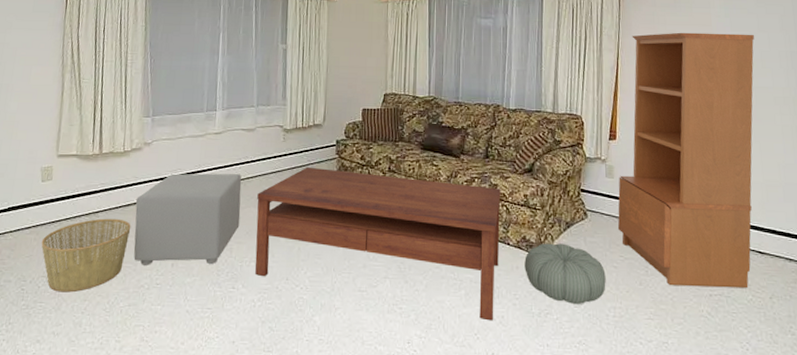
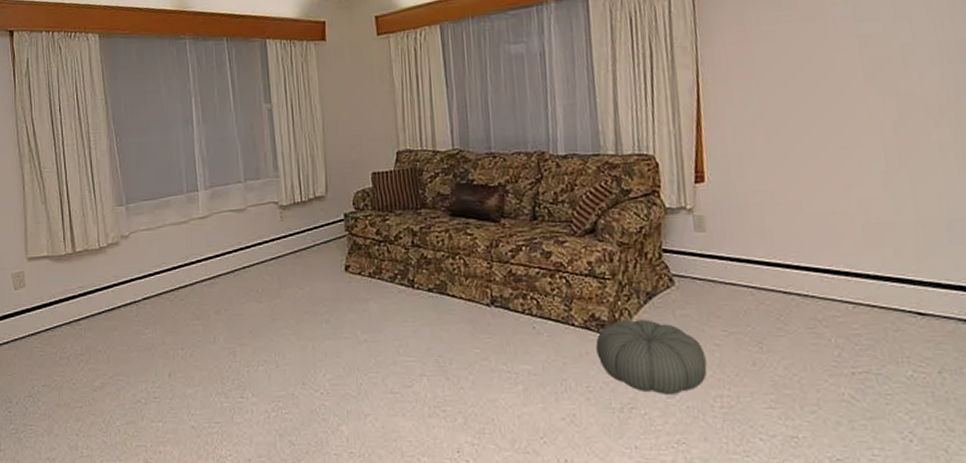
basket: present [41,218,131,293] -> none [22,325,118,413]
ottoman: present [134,173,242,265] -> none [120,264,241,377]
coffee table: present [255,167,501,321] -> none [257,248,563,421]
bookcase: present [618,32,754,289] -> none [712,23,908,365]

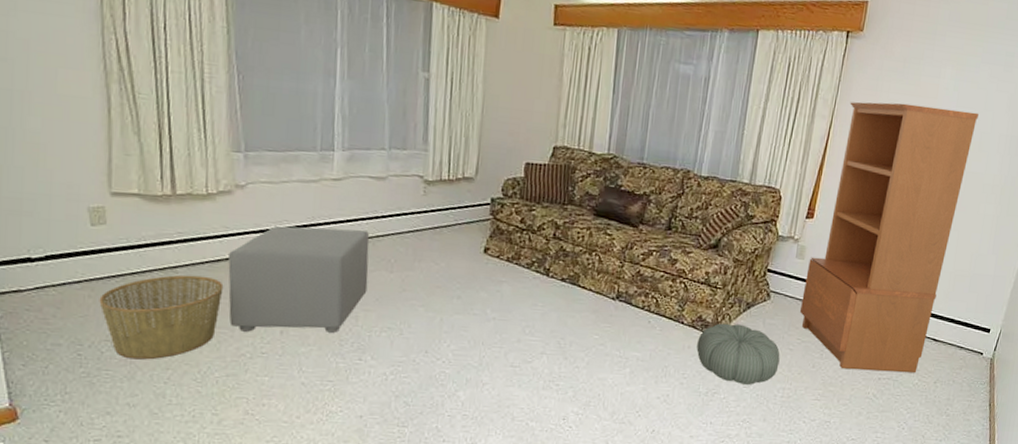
basket: none [22,325,118,413] -> present [99,275,224,360]
ottoman: none [120,264,241,377] -> present [228,225,370,333]
bookcase: none [712,23,908,365] -> present [800,102,979,373]

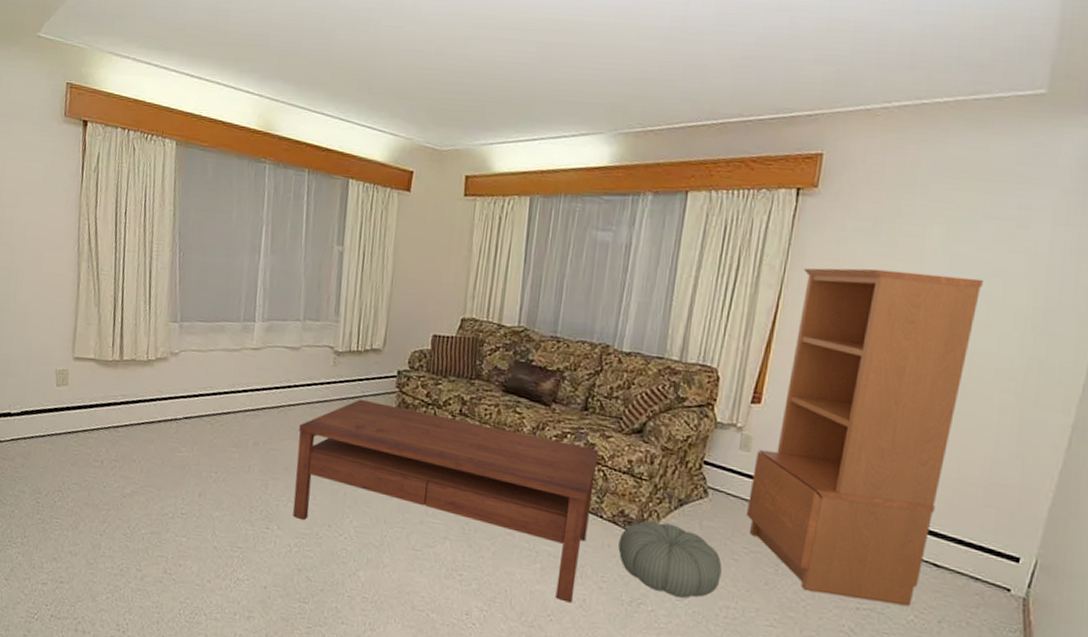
basket: present [99,275,224,360] -> none [56,434,155,512]
ottoman: present [228,225,370,333] -> none [157,391,282,499]
coffee table: none [387,227,681,399] -> present [293,399,599,603]

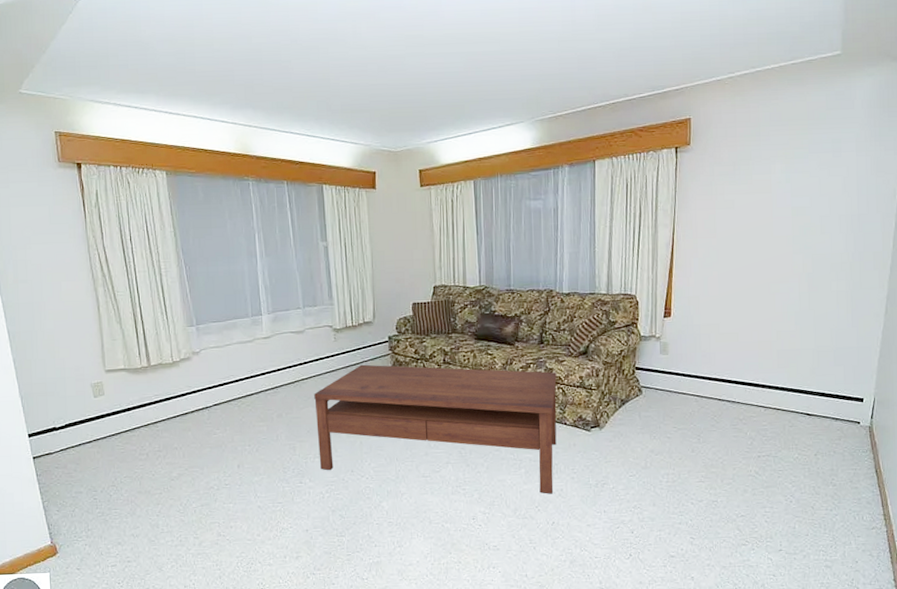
pouf: present [618,520,722,598] -> none [581,419,660,474]
bookcase: present [747,268,983,607] -> none [672,199,815,451]

